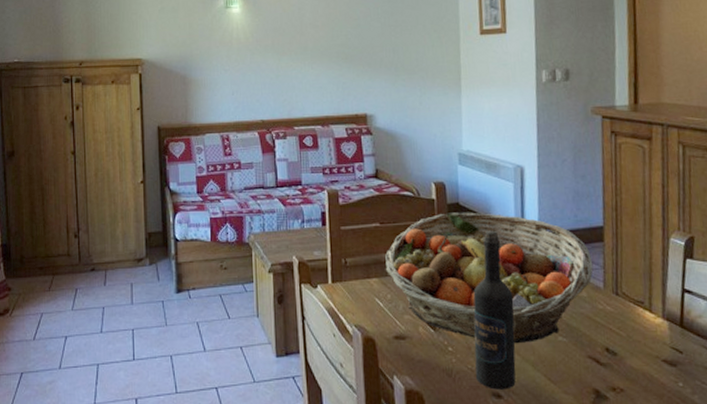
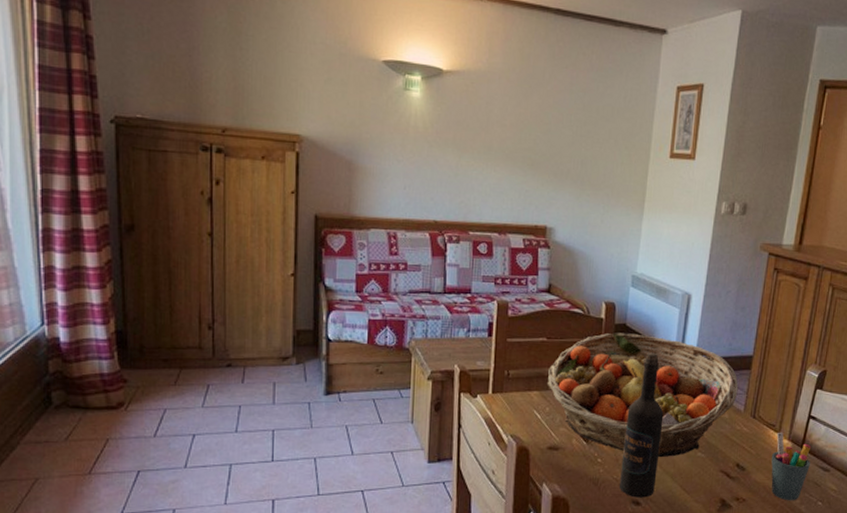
pen holder: none [646,309,696,390] -> present [771,432,812,501]

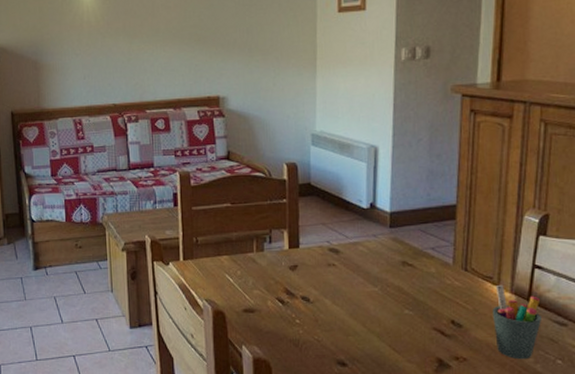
fruit basket: present [546,332,739,458] -> none [235,192,444,317]
wine bottle: present [620,352,664,498] -> none [321,209,362,358]

